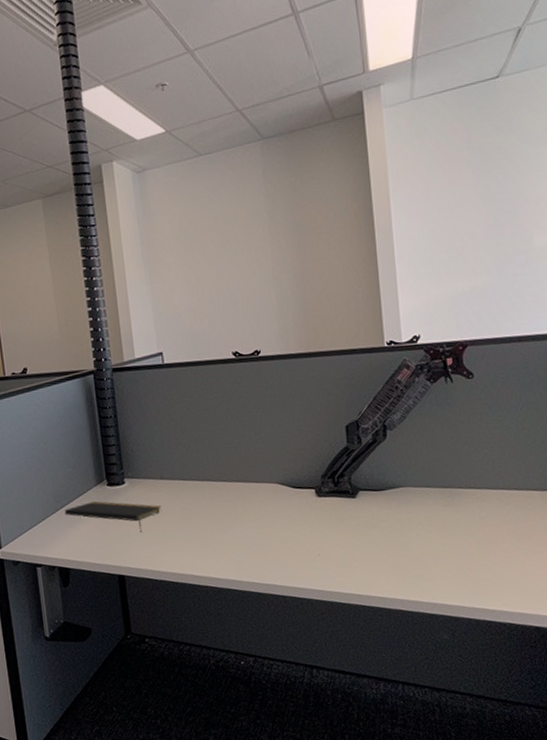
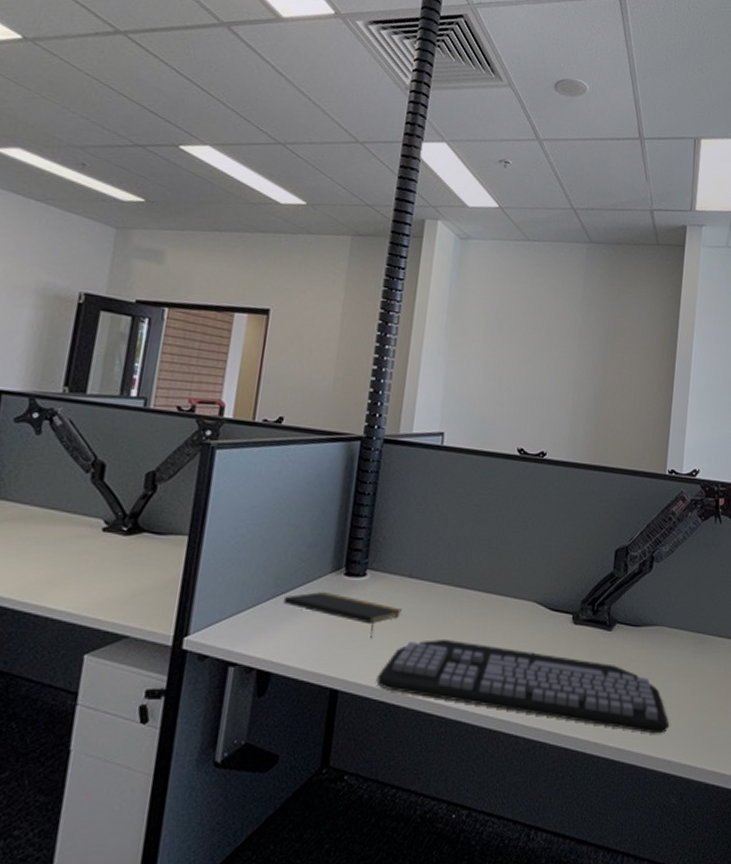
keyboard: none [153,524,429,582] -> present [376,638,669,734]

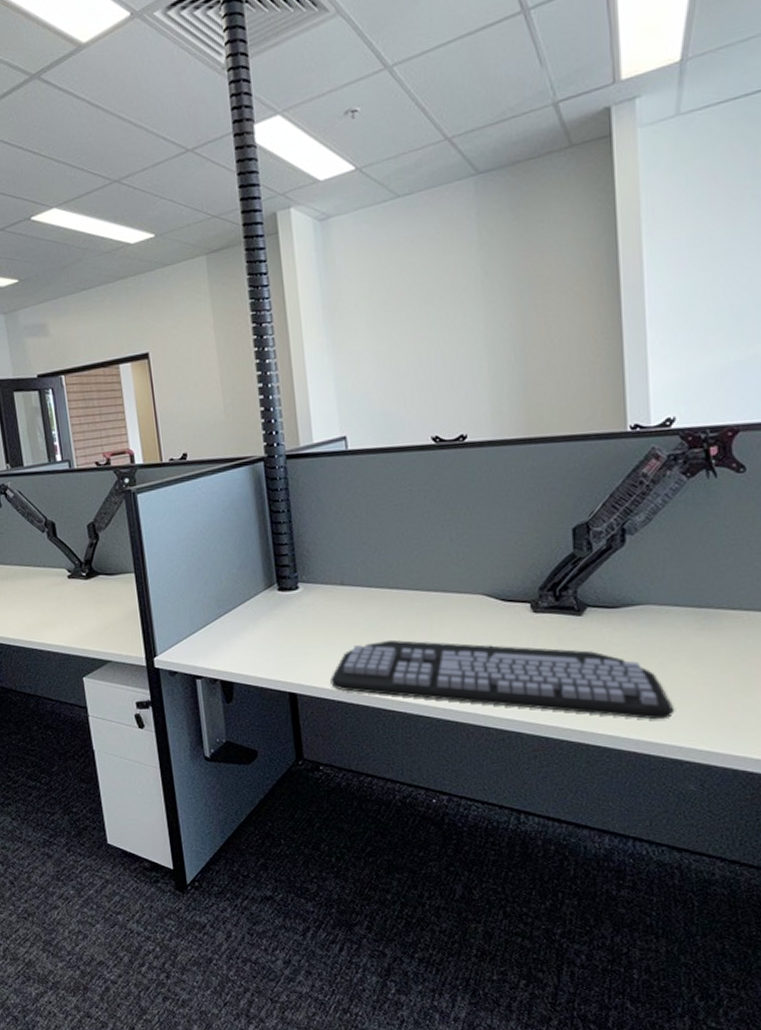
notepad: present [283,592,402,639] -> none [228,608,341,646]

